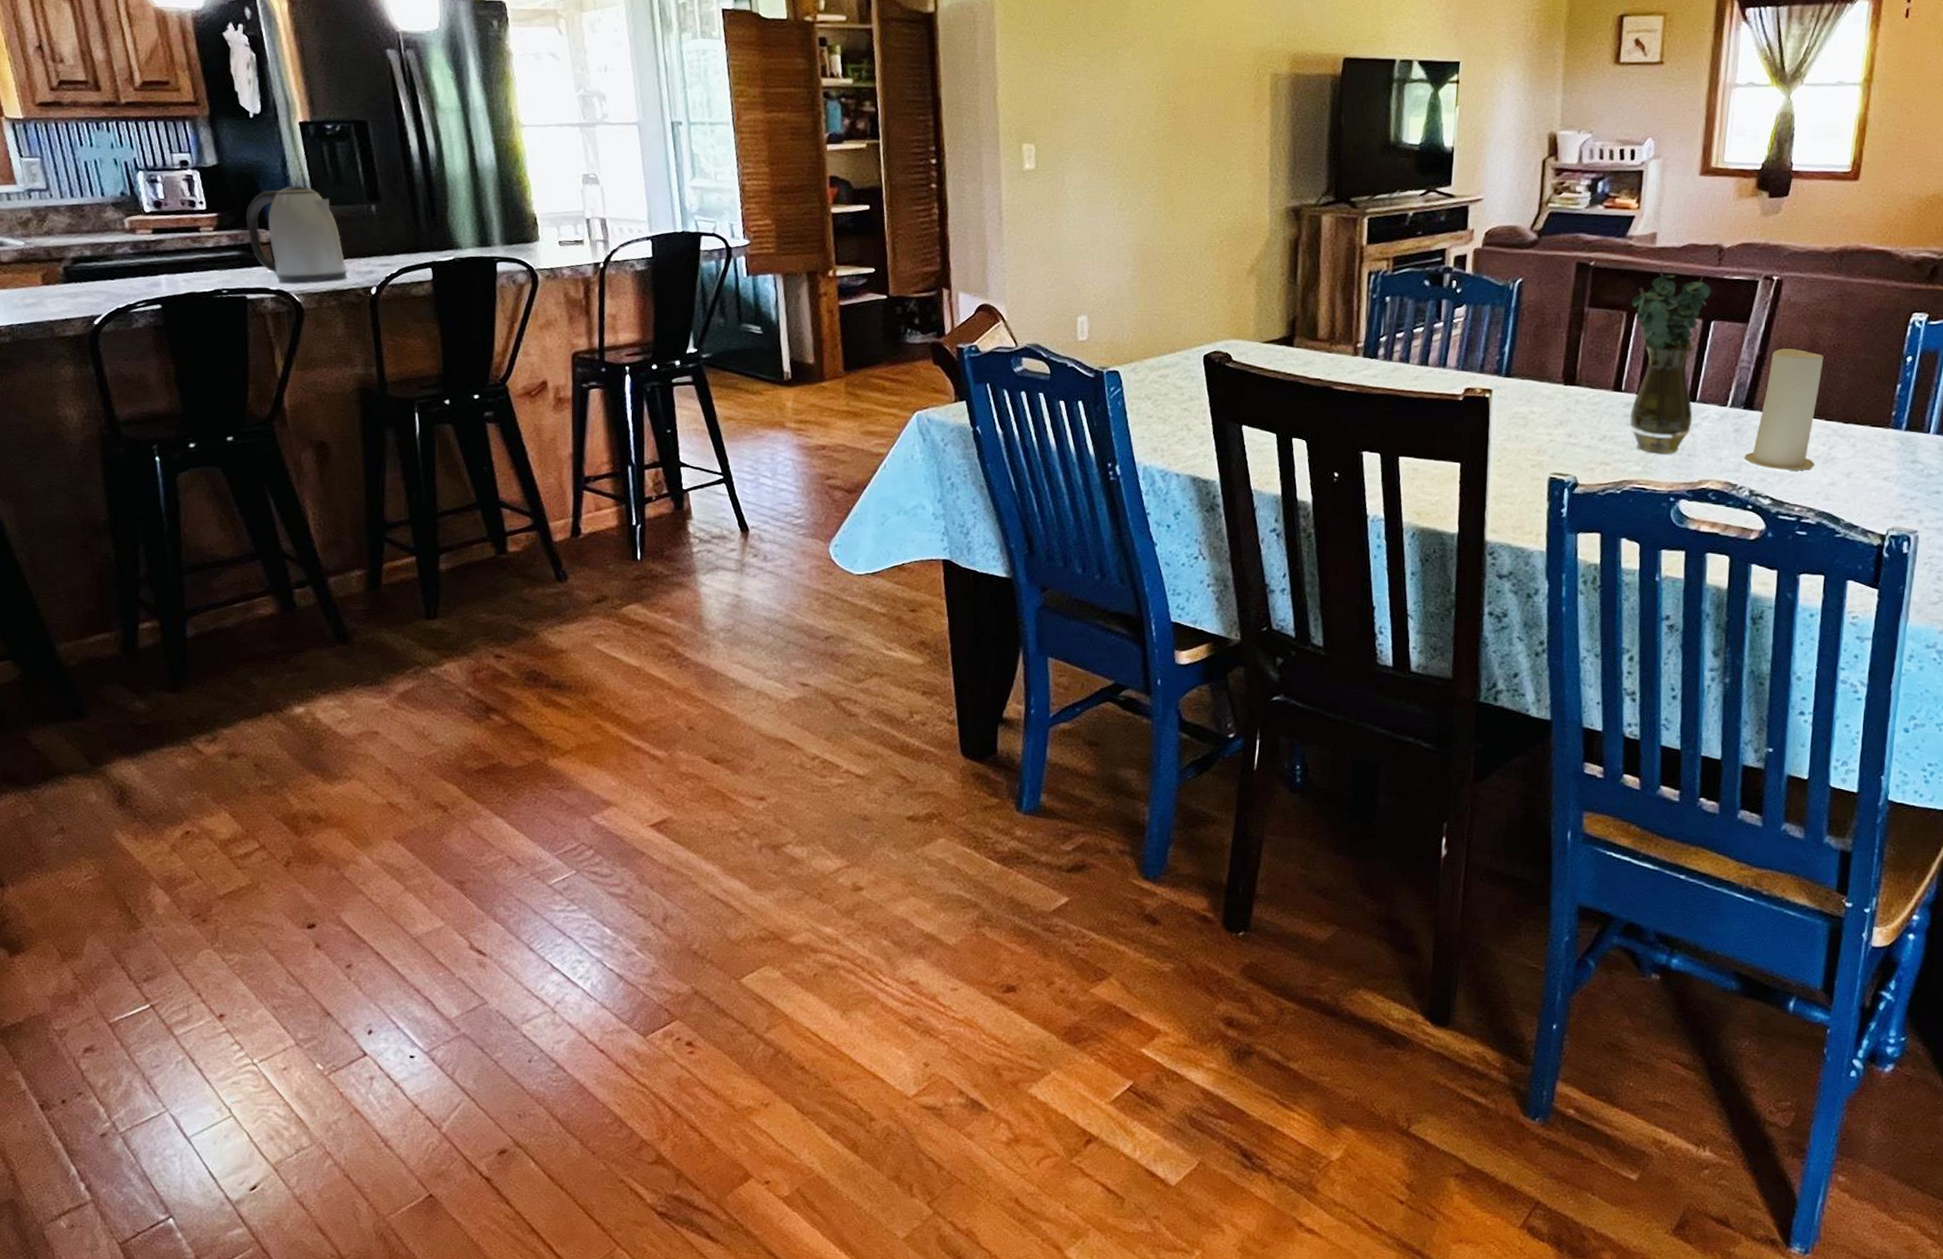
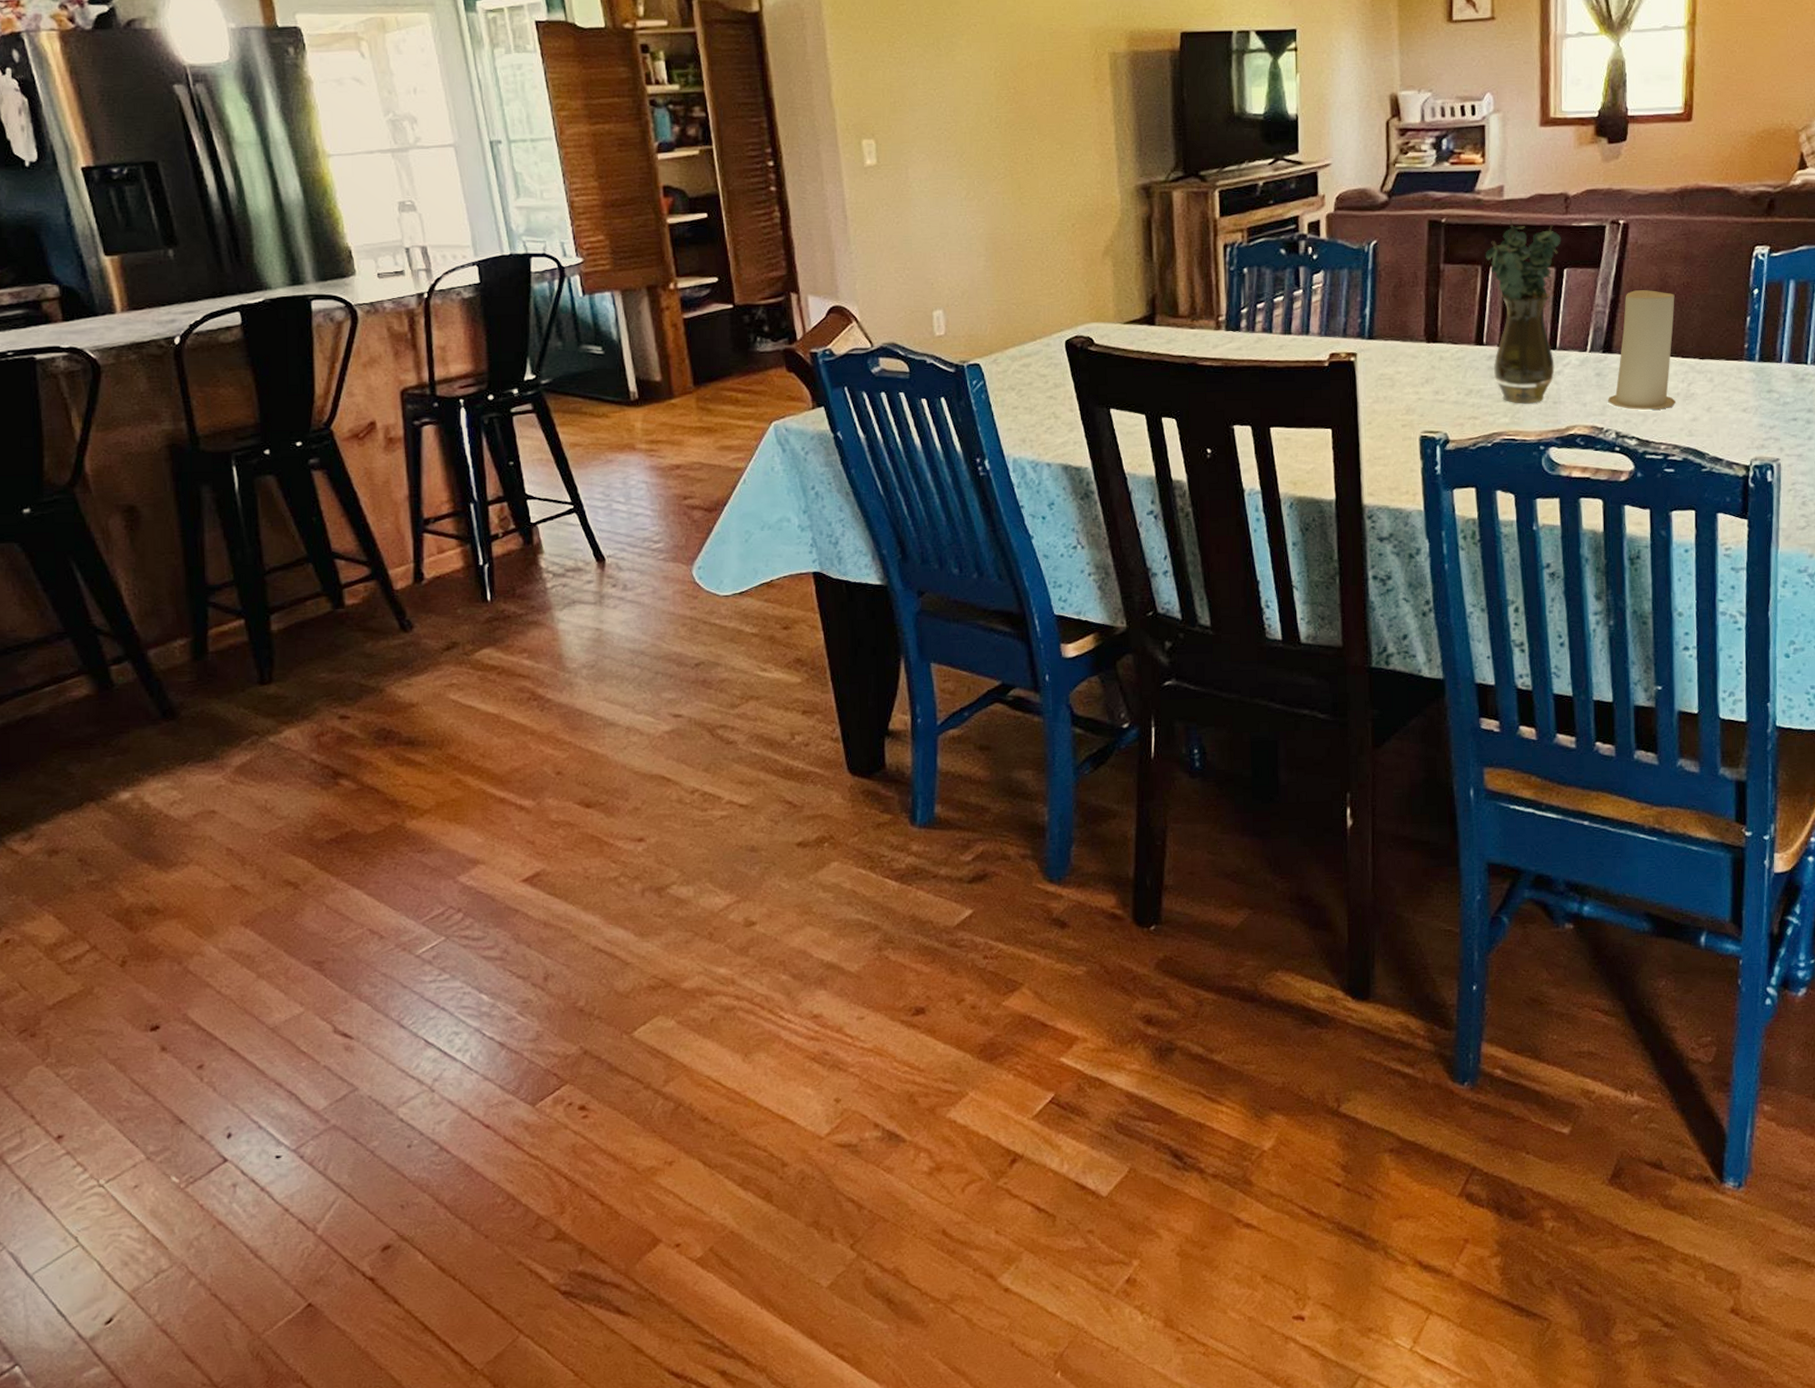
kettle: present [246,185,347,285] -> none [29,234,147,342]

